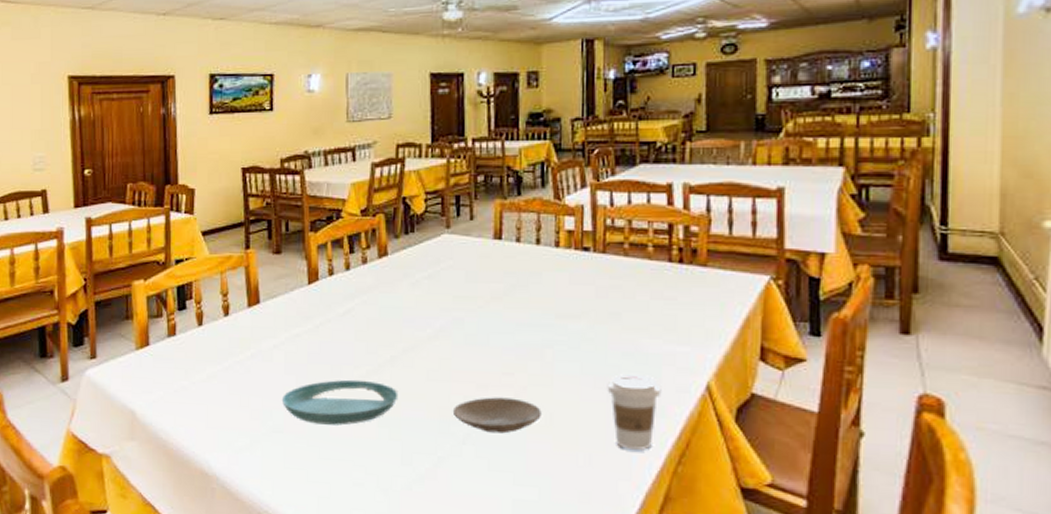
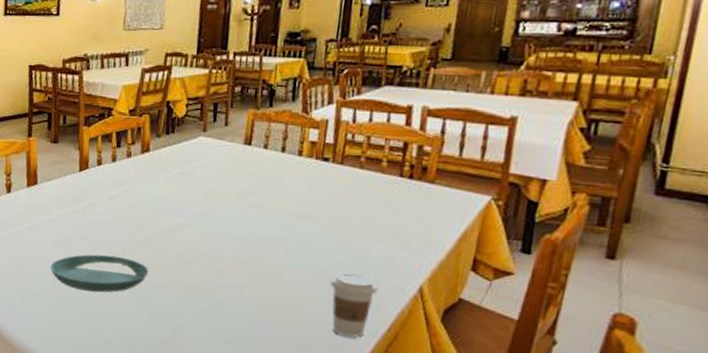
plate: present [452,397,542,434] -> none [193,280,271,312]

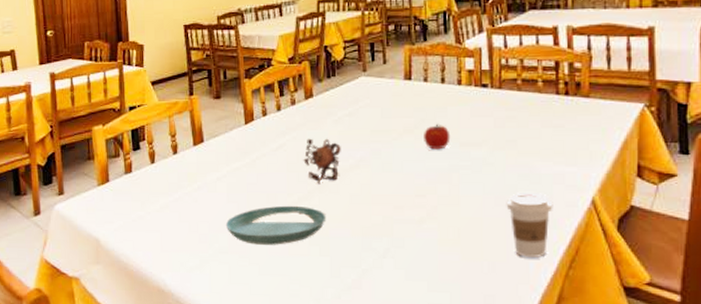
teapot: none [132,192,171,239] -> present [303,138,341,184]
fruit: none [255,192,284,219] -> present [424,123,451,150]

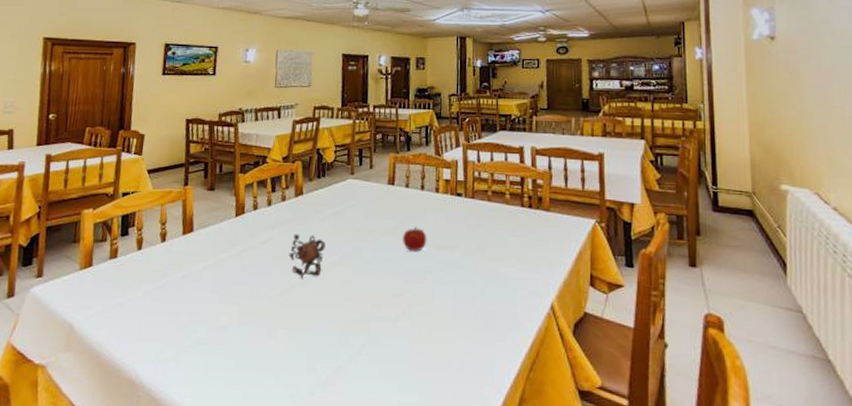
saucer: present [225,205,326,245] -> none [206,298,307,338]
coffee cup: present [506,191,553,257] -> none [475,295,517,359]

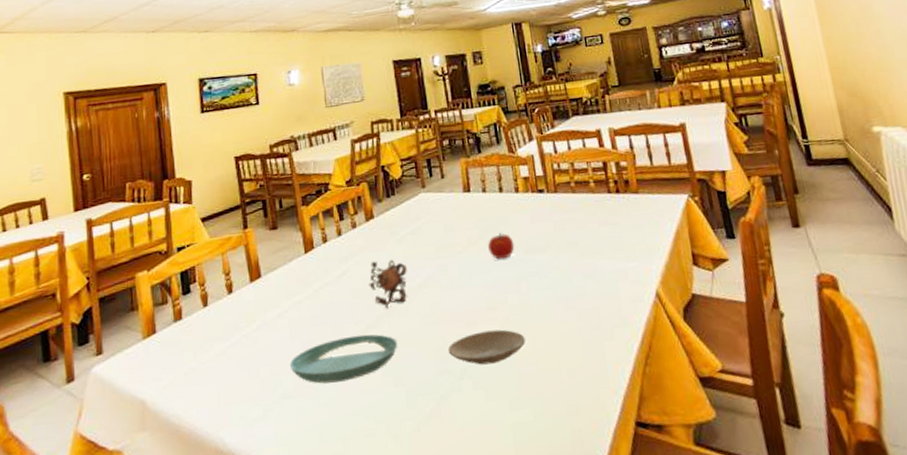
saucer: none [206,298,307,338] -> present [289,334,398,384]
plate: none [351,314,423,345] -> present [447,329,526,365]

